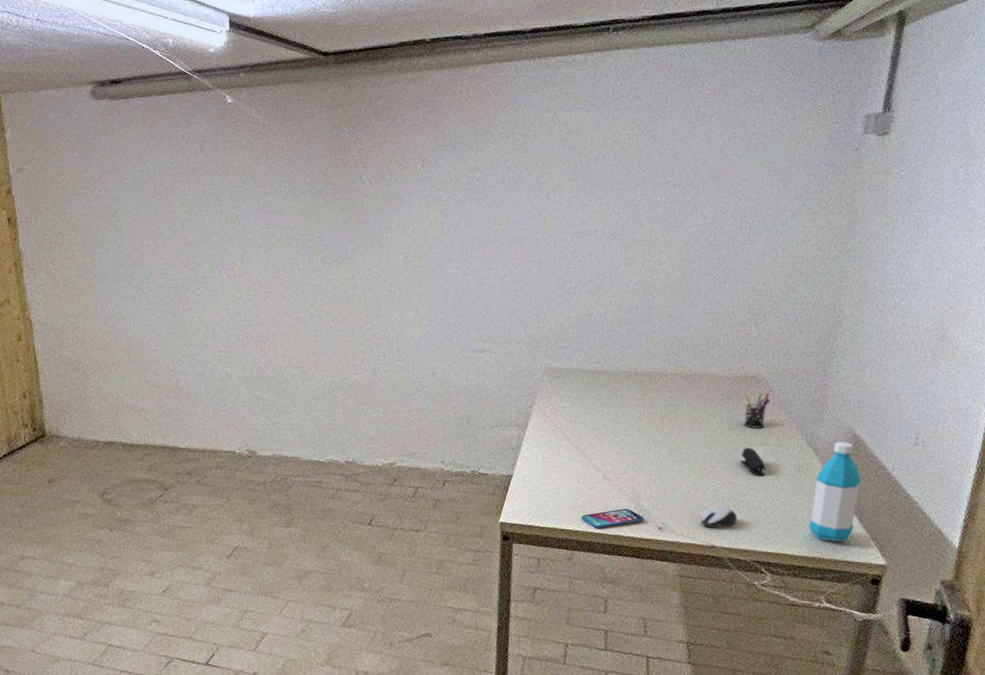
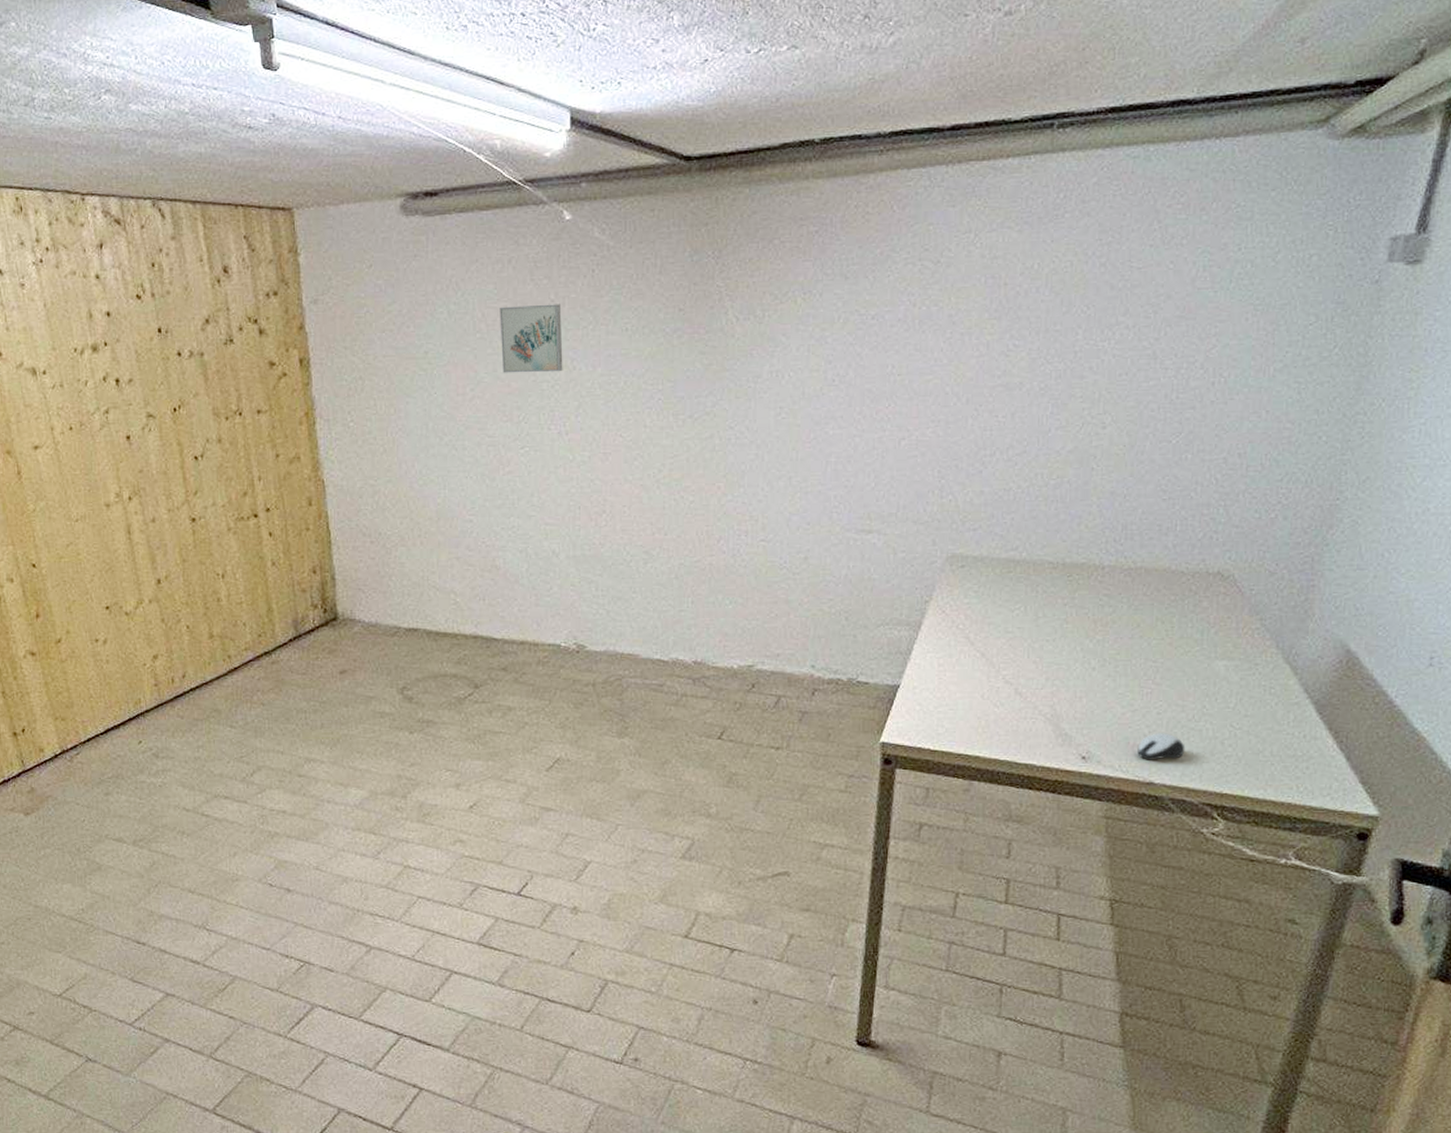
wall art: none [176,171,230,228] -> present [500,304,563,373]
smartphone: present [581,508,644,528] -> none [984,731,1064,755]
stapler: present [740,448,766,476] -> none [1193,662,1226,698]
pen holder: present [743,393,771,429] -> none [1201,593,1239,638]
water bottle: present [809,442,861,542] -> none [1279,659,1352,785]

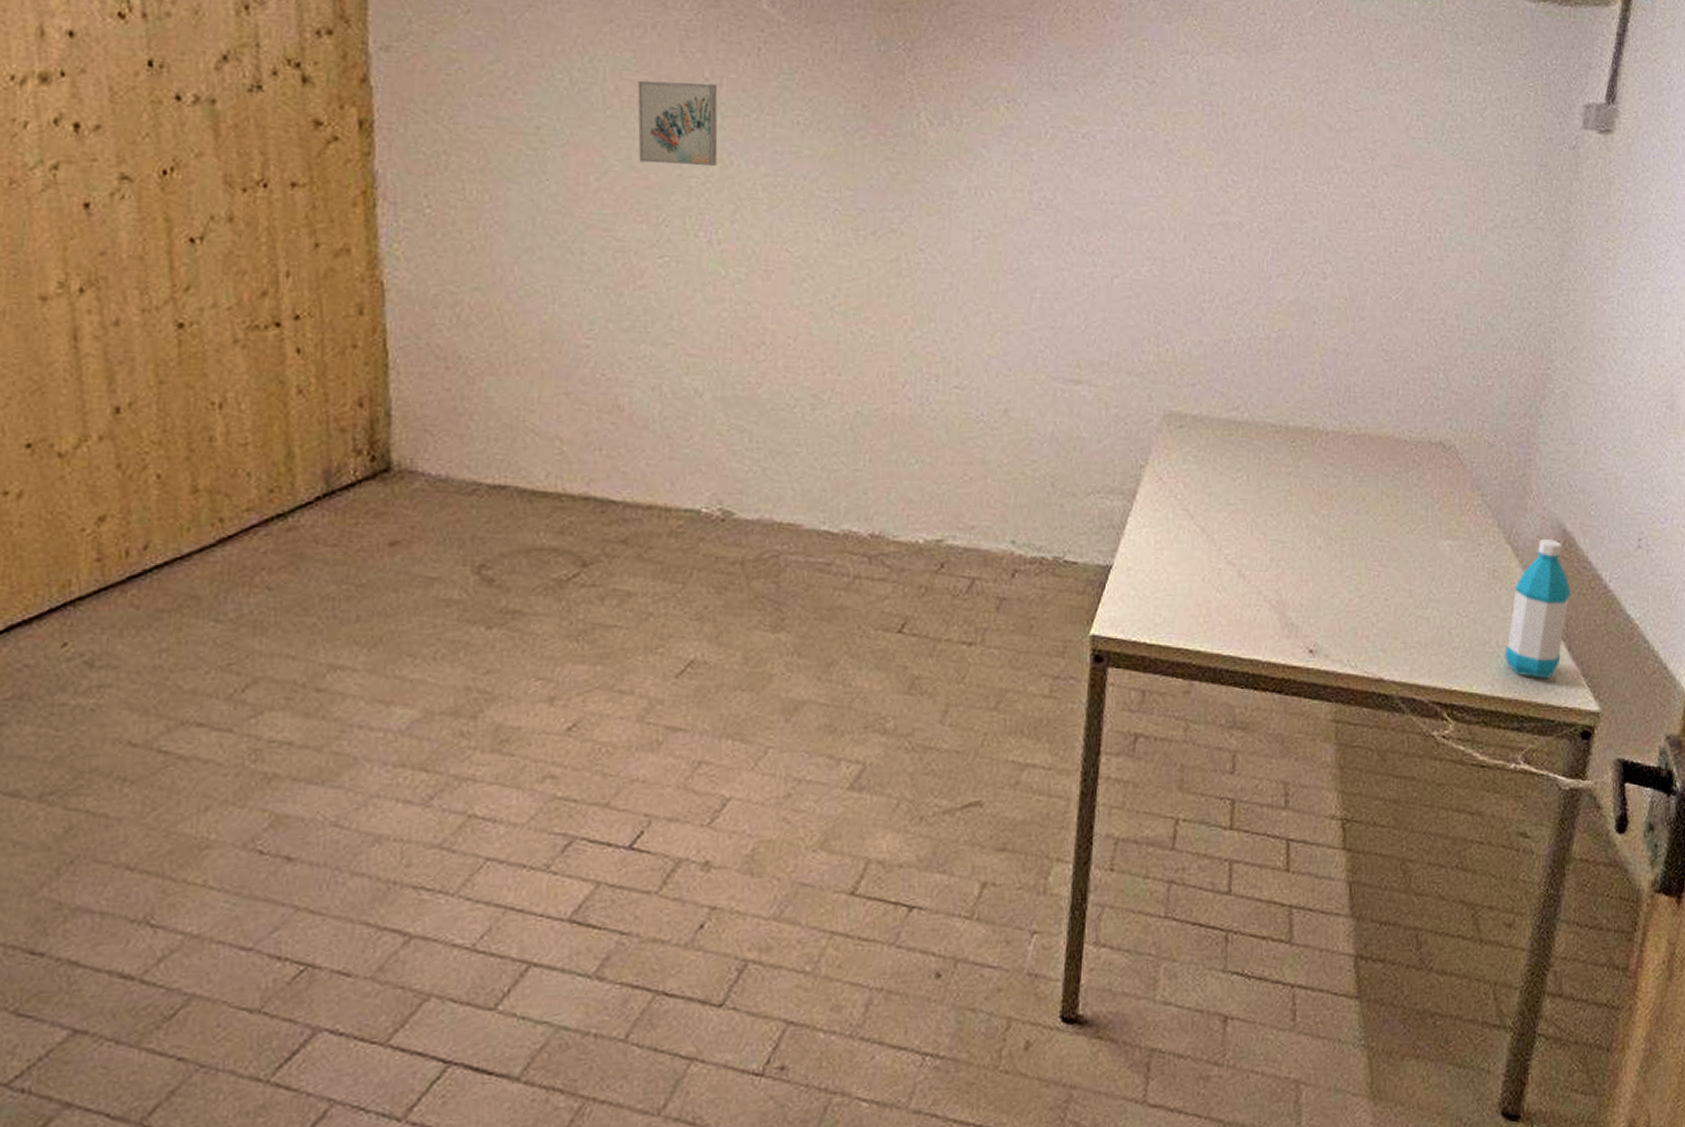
computer mouse: present [1137,733,1185,760] -> none [1366,622,1414,653]
water bottle: none [1279,659,1352,785] -> present [1505,539,1571,678]

